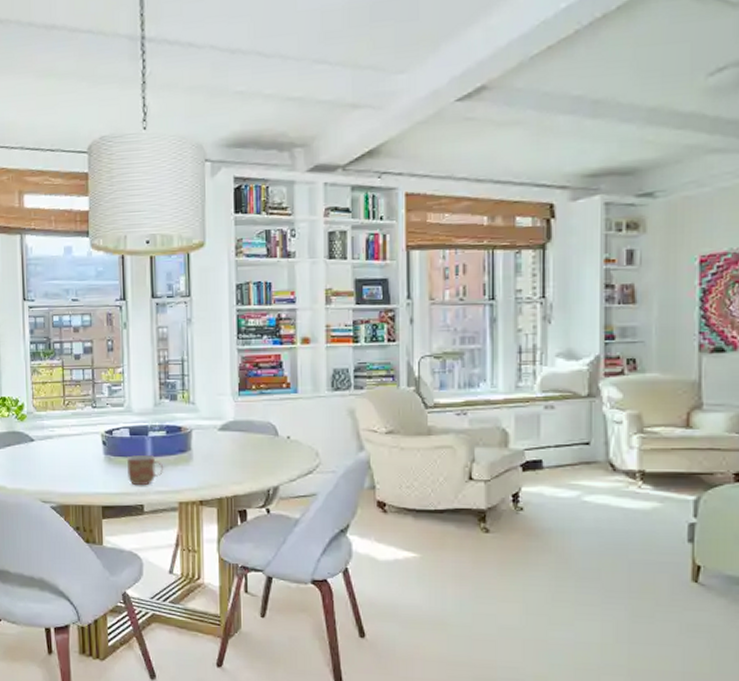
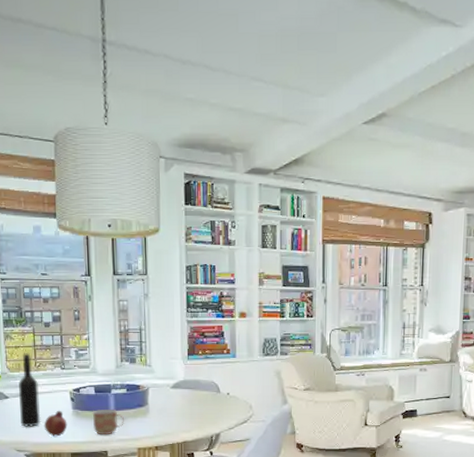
wine bottle: none [45,390,69,474] -> present [19,353,41,427]
fruit: none [72,455,98,486] -> present [44,410,68,437]

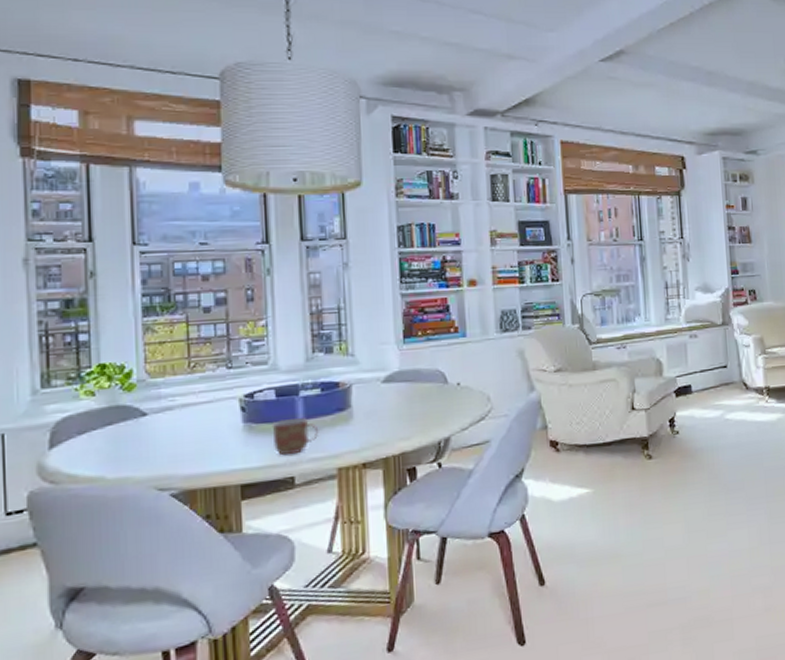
wine bottle: present [19,353,41,427] -> none [163,350,196,454]
fruit: present [44,410,68,437] -> none [200,425,236,464]

